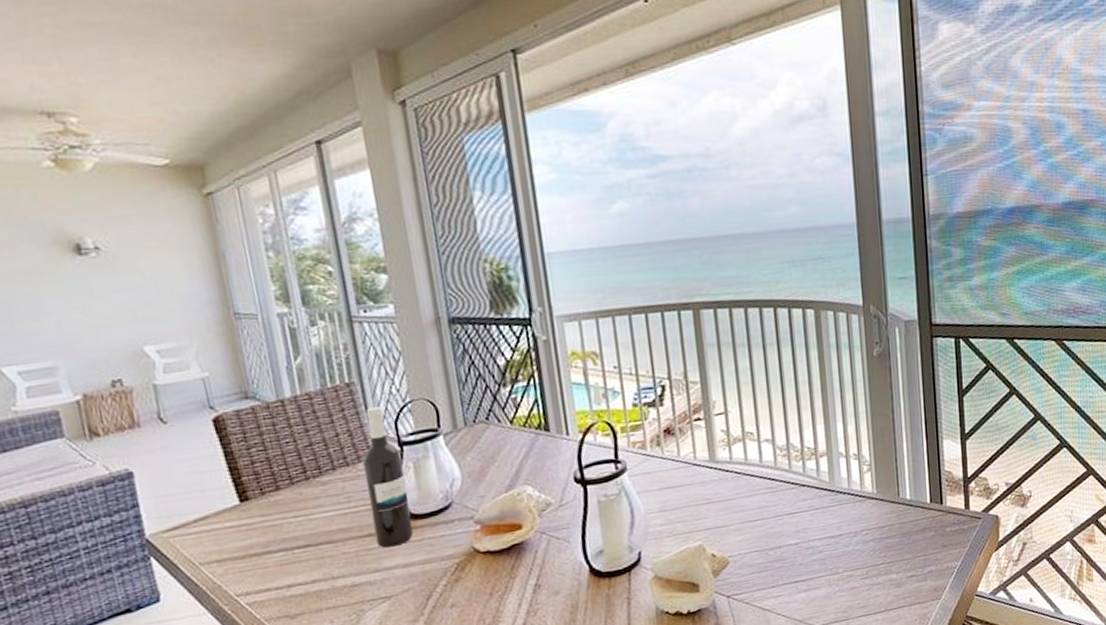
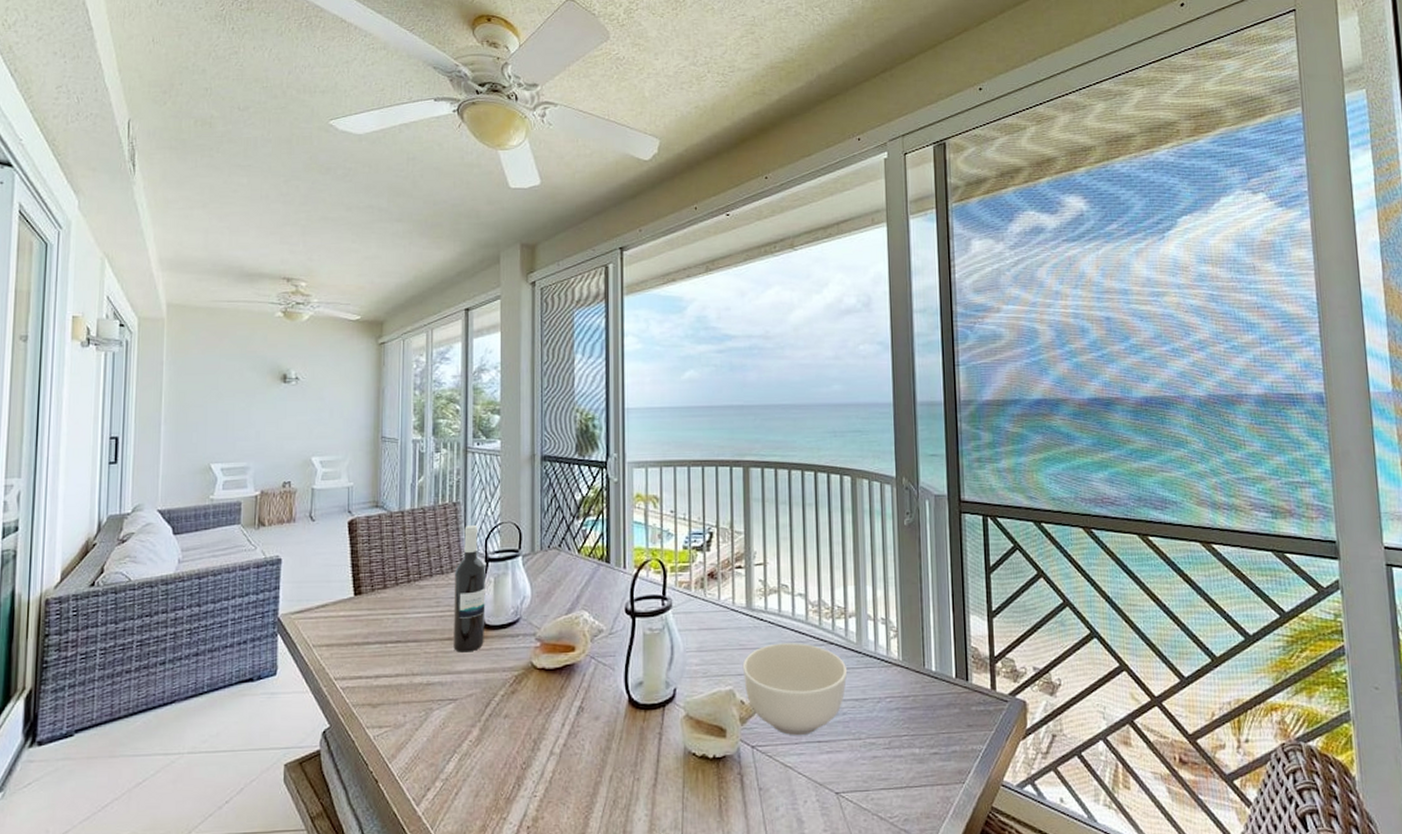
bowl: none [710,489,822,580] -> present [742,643,848,736]

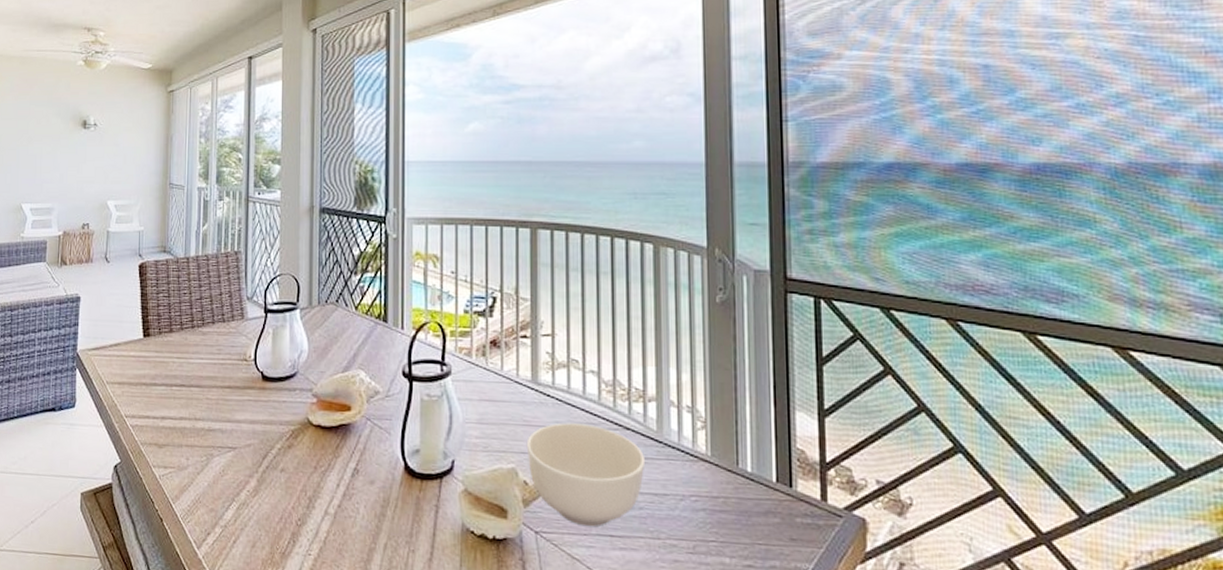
wine bottle: present [454,524,485,653] -> none [233,274,264,402]

